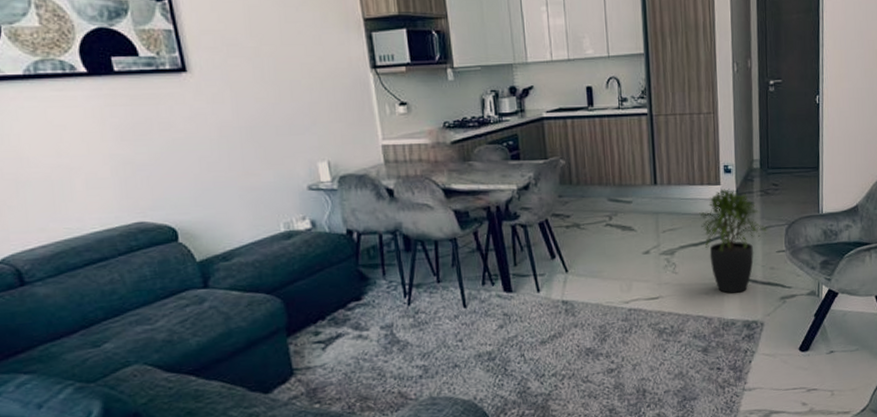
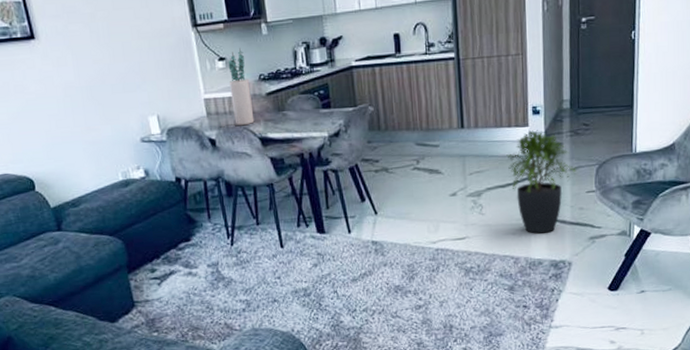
vase: none [409,92,438,176] -> present [228,47,255,126]

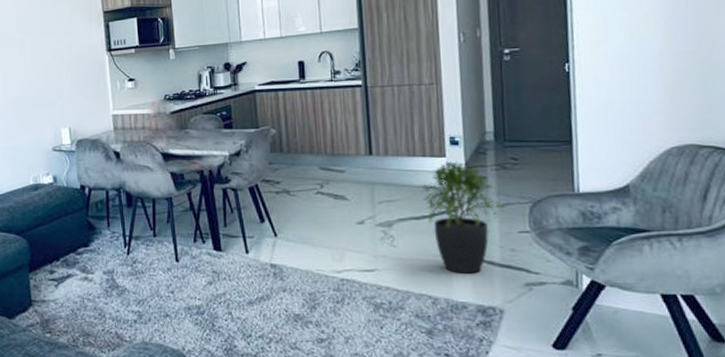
vase: present [228,47,255,126] -> none [136,70,158,141]

